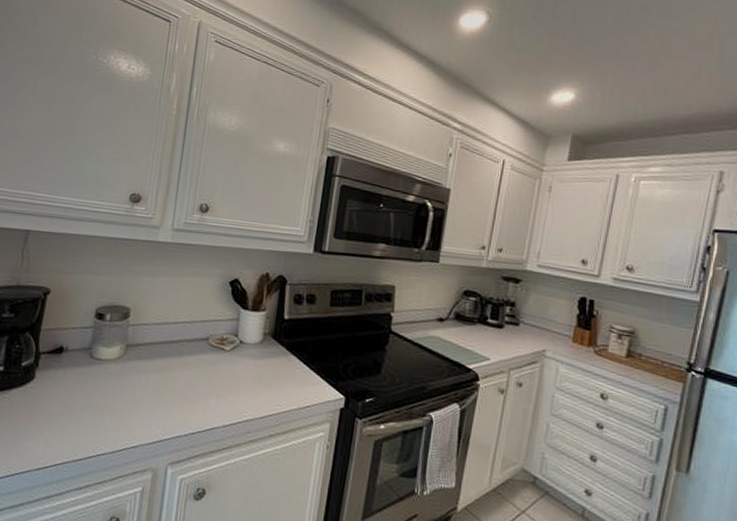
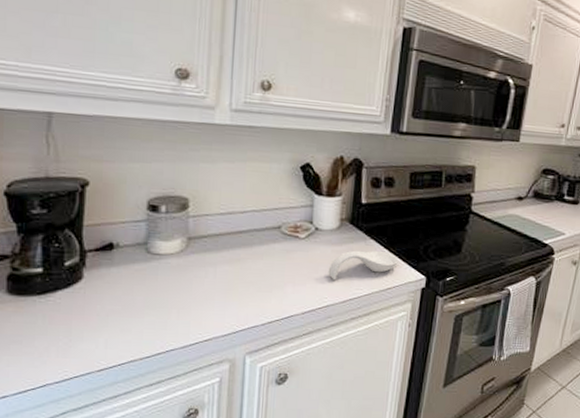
spoon rest: none [249,365,318,395] -> present [328,250,398,281]

